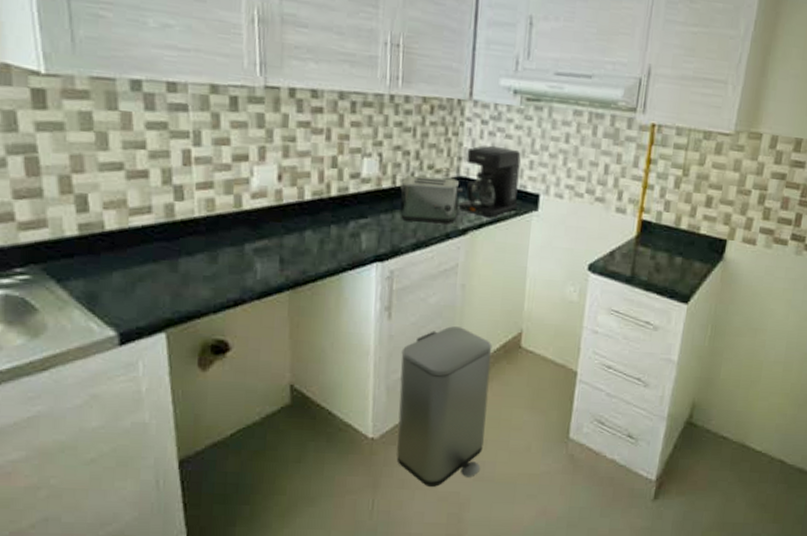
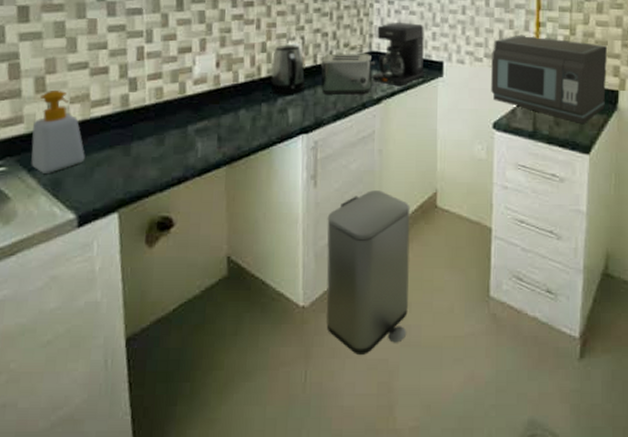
soap bottle: none [59,192,125,286] -> present [31,89,85,173]
kettle: none [341,160,382,218] -> present [270,44,306,95]
microwave: none [590,171,722,272] -> present [491,34,608,123]

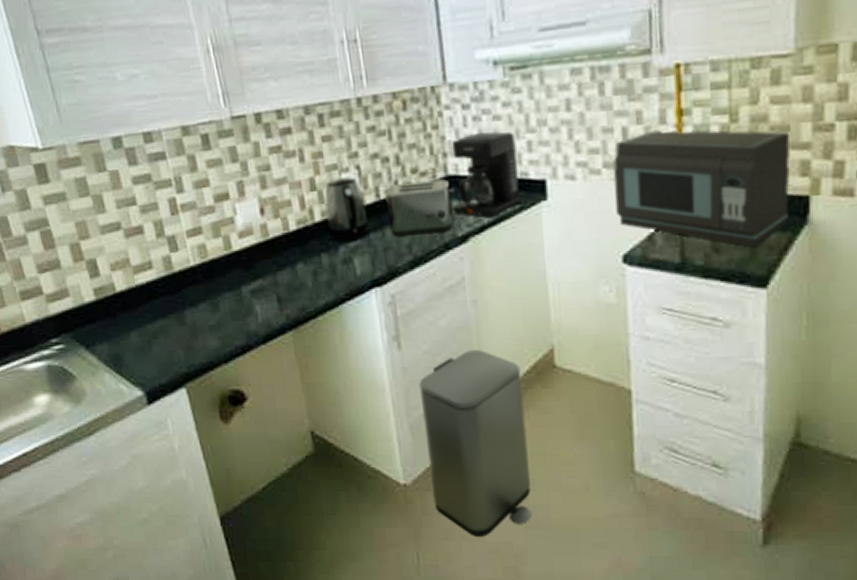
soap bottle: present [31,89,85,173] -> none [79,256,140,349]

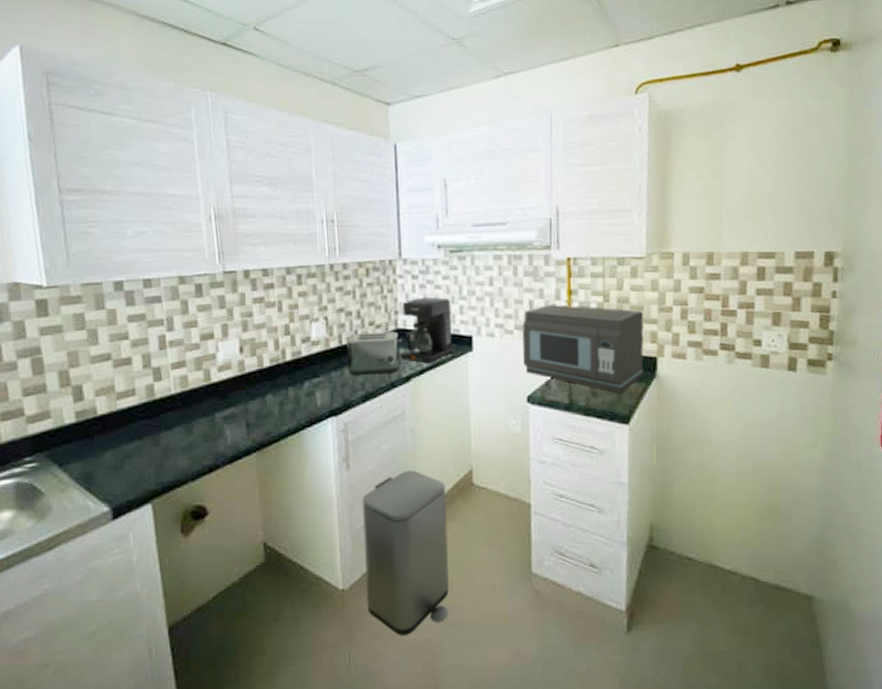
kettle: present [324,177,371,242] -> none [296,326,332,378]

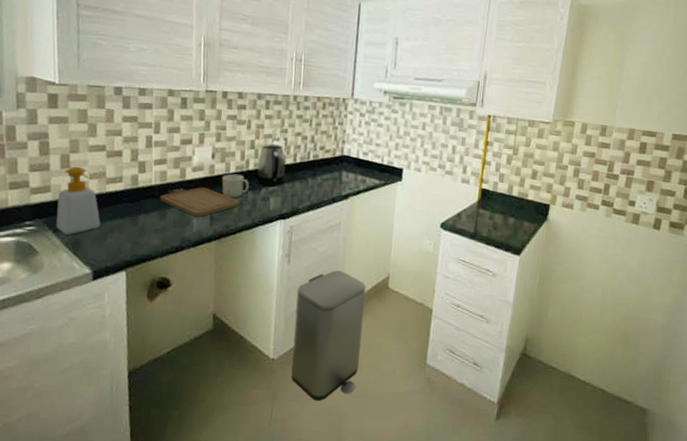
soap bottle: none [60,383,115,467] -> present [56,166,101,235]
chopping board: none [182,389,279,426] -> present [159,186,239,217]
mug: none [255,368,288,398] -> present [222,174,249,198]
kettle: none [296,326,332,378] -> present [256,143,286,186]
toaster: present [346,331,403,375] -> none [299,154,346,190]
coffee maker: present [399,296,453,363] -> none [342,132,389,186]
microwave: present [522,304,644,393] -> none [441,151,544,230]

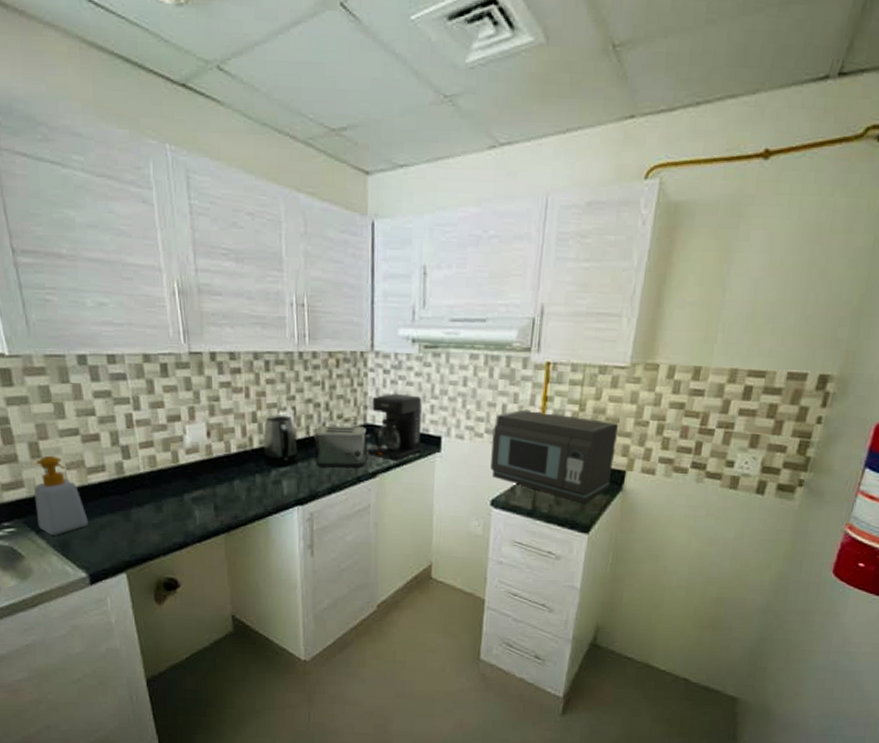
chopping board: present [159,186,239,217] -> none [152,472,246,507]
mug: present [222,174,249,198] -> none [222,454,255,483]
pedal bin: present [291,270,367,401] -> none [324,561,406,702]
toaster: none [299,154,346,190] -> present [314,425,371,468]
coffee maker: none [342,132,389,186] -> present [367,393,422,460]
microwave: none [441,151,544,230] -> present [490,409,619,503]

